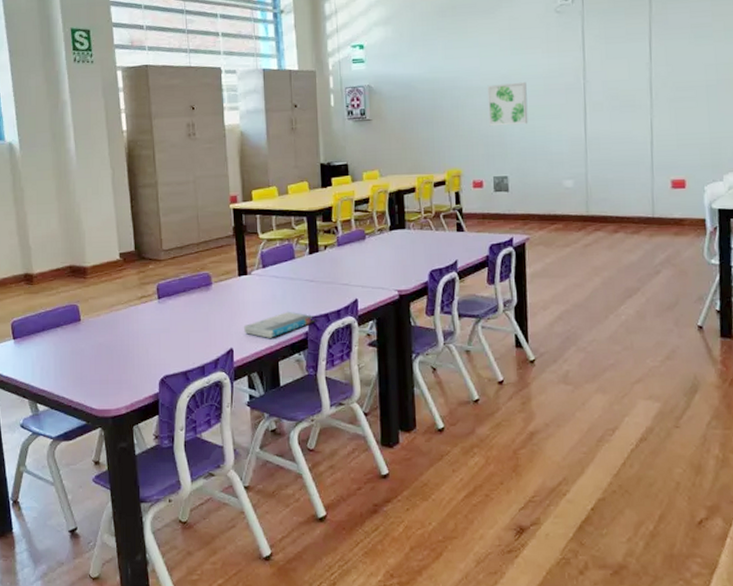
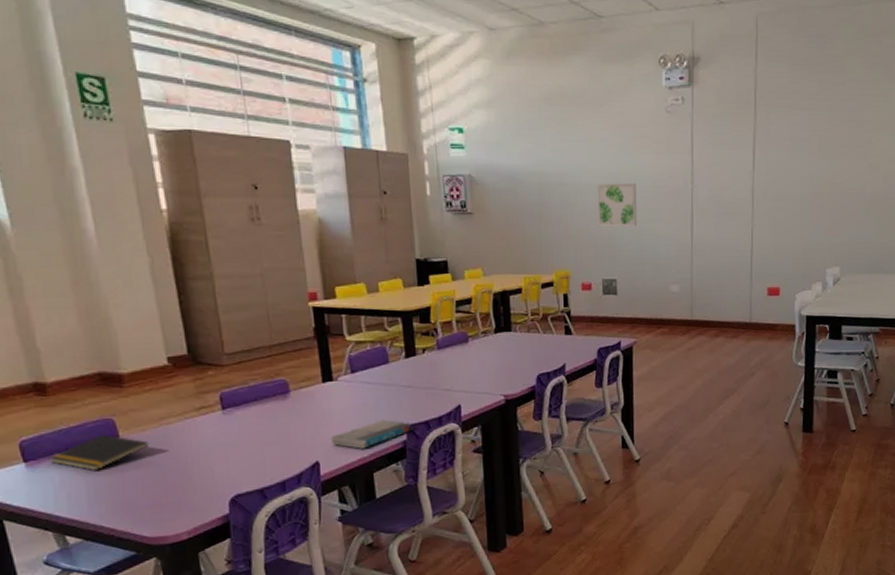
notepad: none [30,318,102,349] -> present [48,434,149,472]

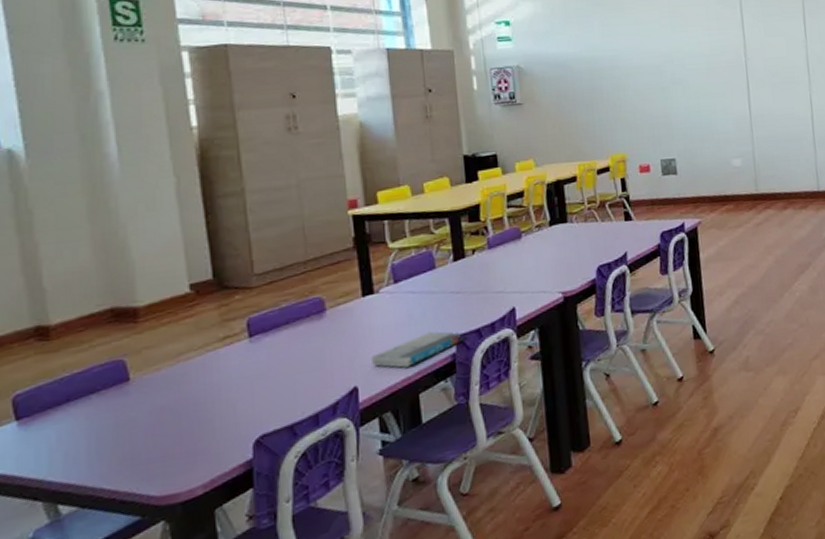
notepad: present [48,434,149,472] -> none [45,378,164,424]
wall art: present [597,182,638,227] -> none [649,60,693,107]

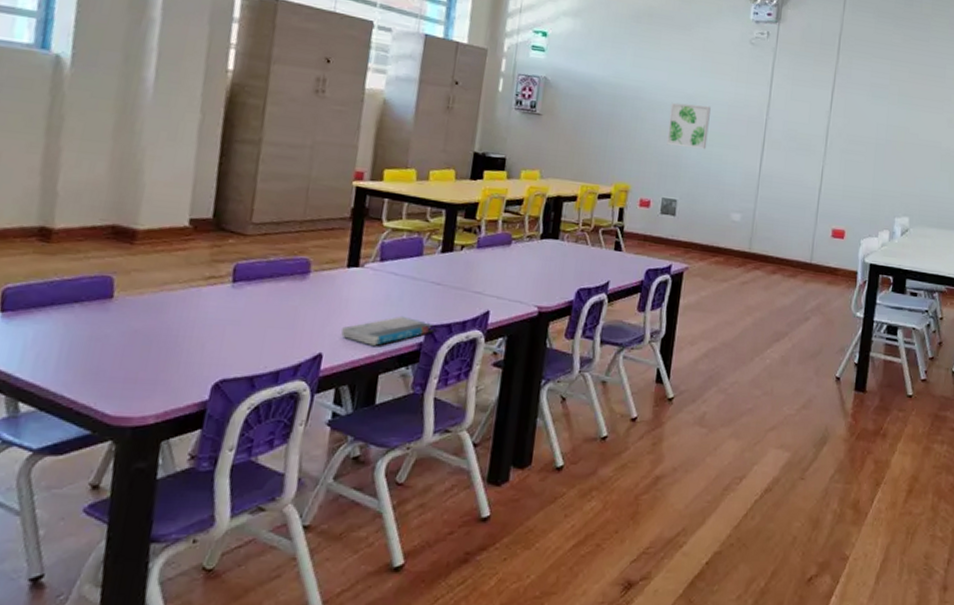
wall art: none [649,60,693,107] -> present [667,102,711,150]

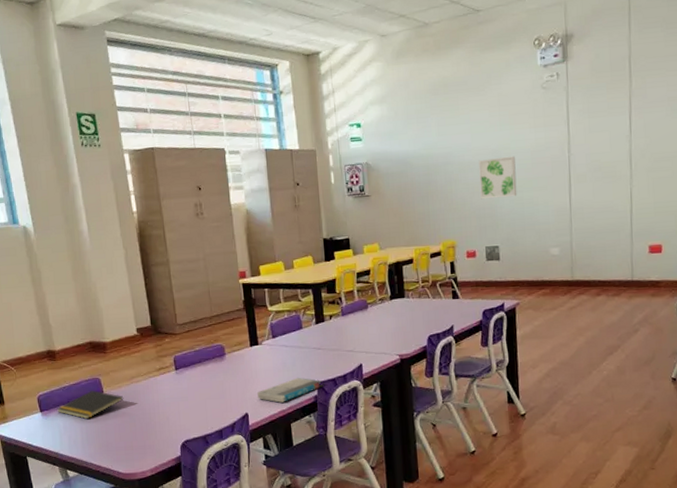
notepad: none [28,292,144,332] -> present [56,390,124,420]

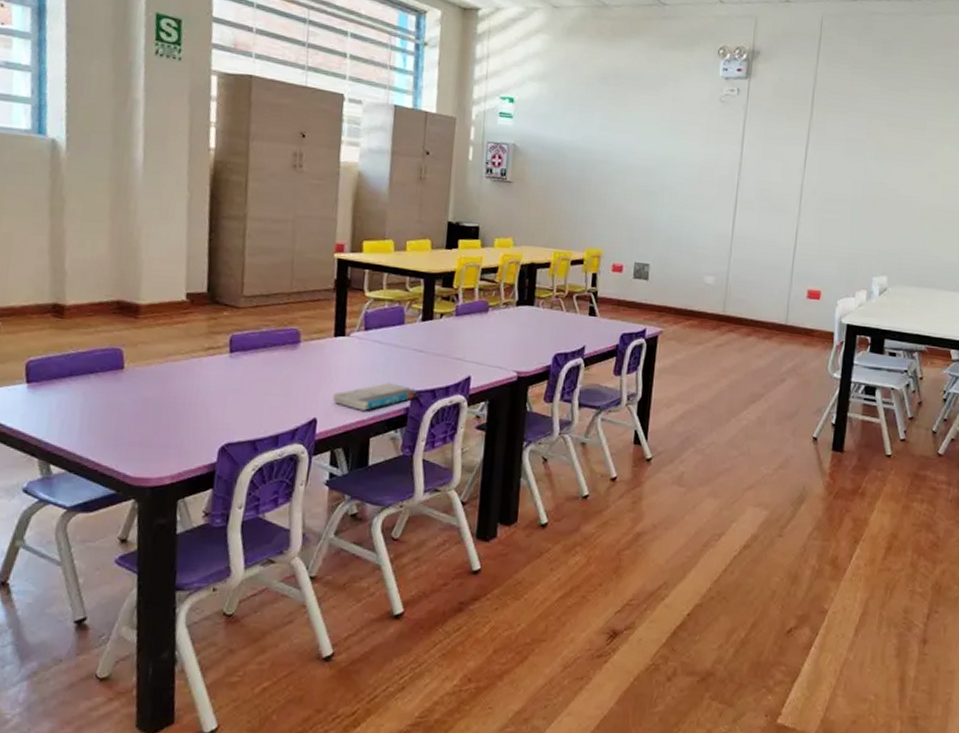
notepad: present [56,390,124,420] -> none [50,364,152,401]
wall art: present [478,156,517,200] -> none [637,165,681,213]

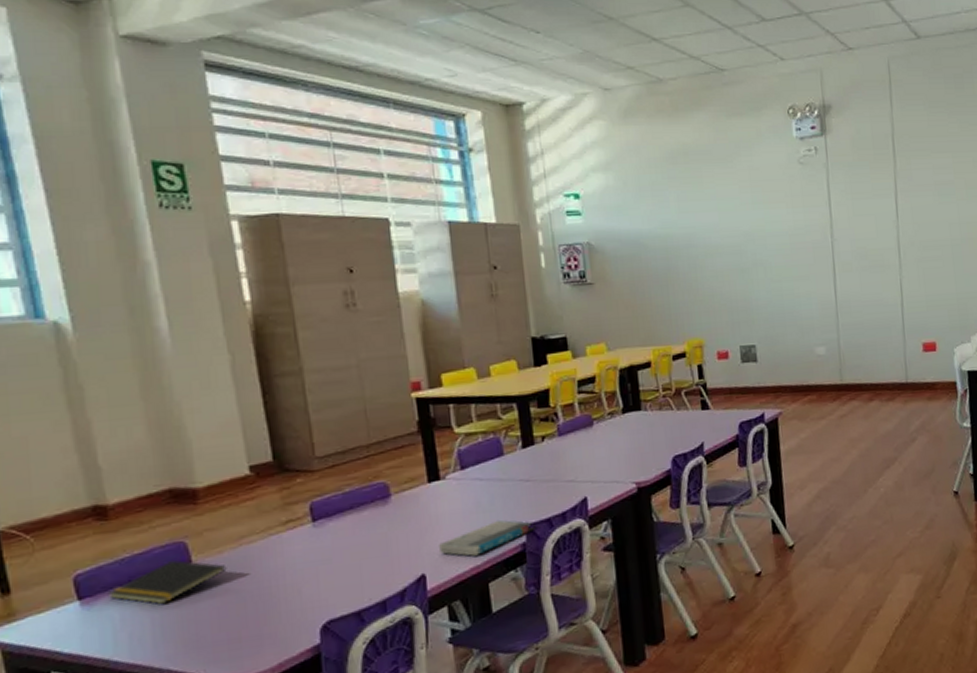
notepad: none [50,364,152,401] -> present [107,560,227,606]

